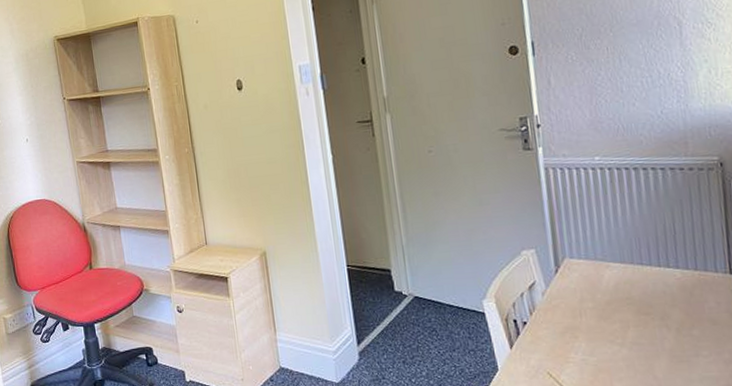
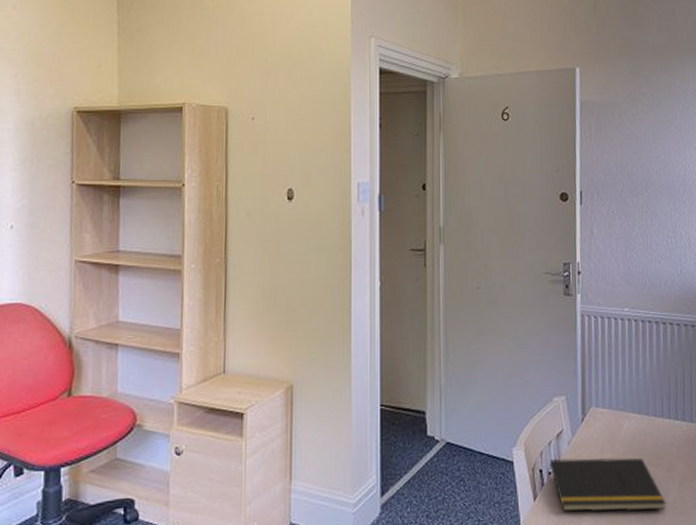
notepad: none [522,307,663,359] -> present [548,457,667,512]

